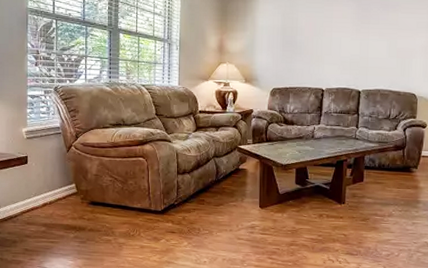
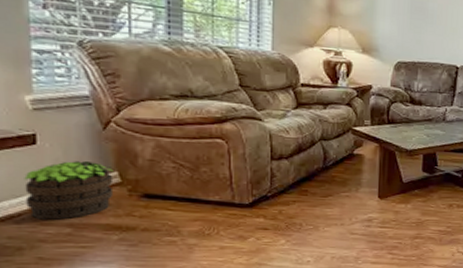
potted plant: none [19,176,72,221] -> present [24,161,114,220]

